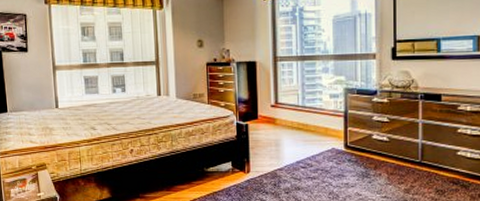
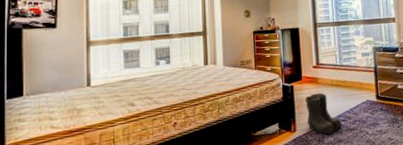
boots: none [261,135,302,181] -> present [305,93,343,135]

